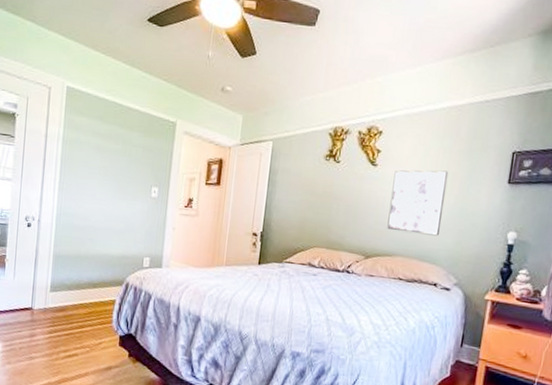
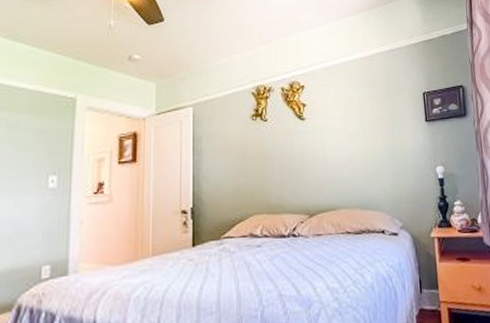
wall art: present [387,170,449,236] -> none [323,117,376,183]

